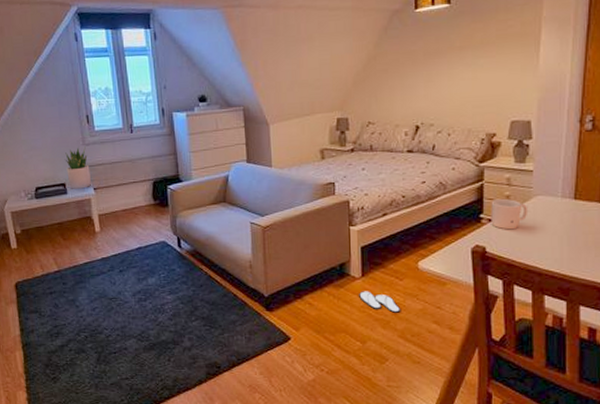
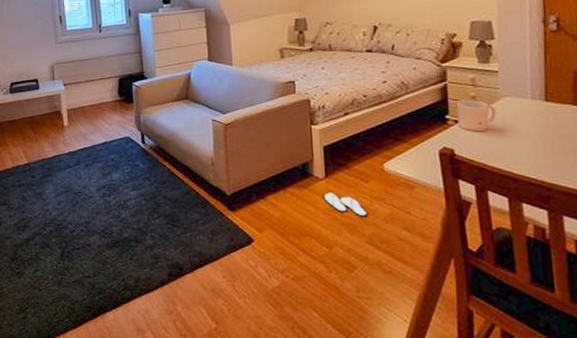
planter: present [64,146,91,190] -> none [38,45,61,86]

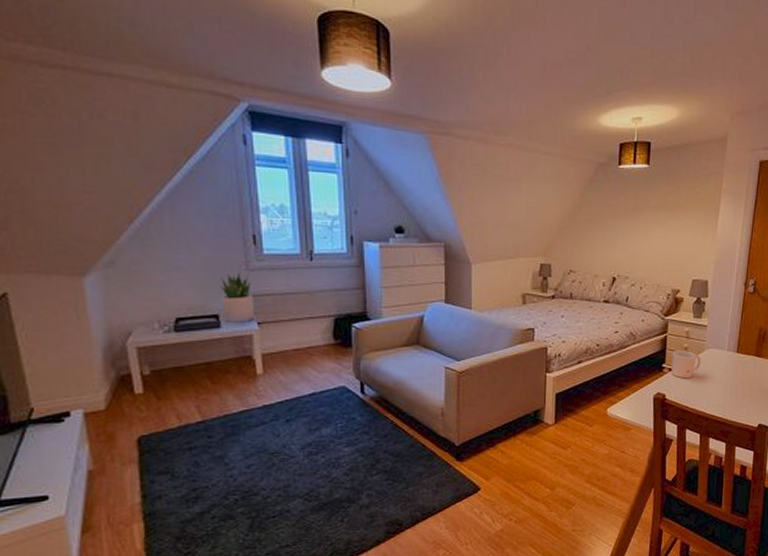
planter: none [38,45,61,86] -> present [219,272,254,324]
slippers: present [323,192,368,217] -> none [551,437,589,458]

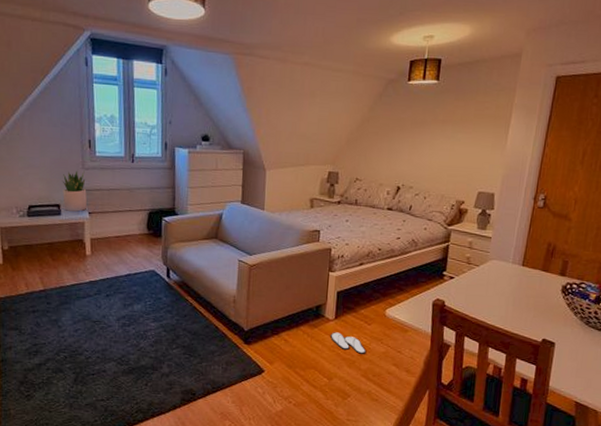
slippers: none [551,437,589,458] -> present [331,332,367,354]
mug: present [671,350,702,379] -> none [452,259,484,288]

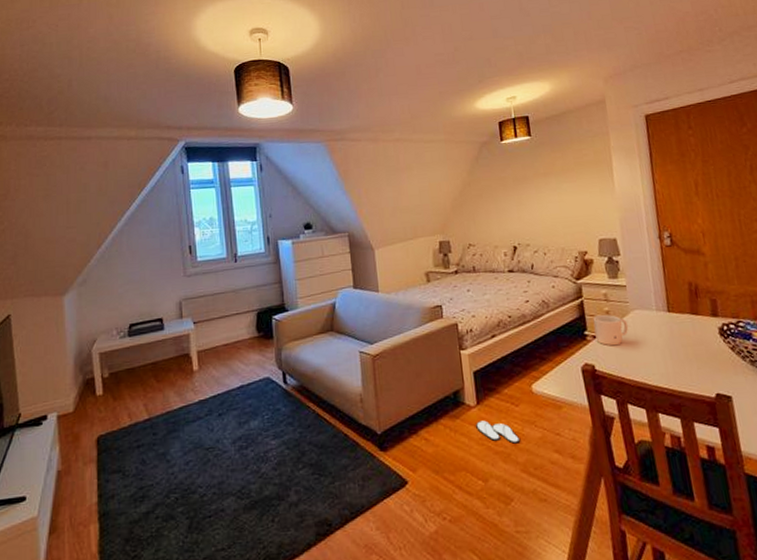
planter: present [62,170,87,213] -> none [163,278,191,326]
mug: none [452,259,484,288] -> present [592,314,629,346]

